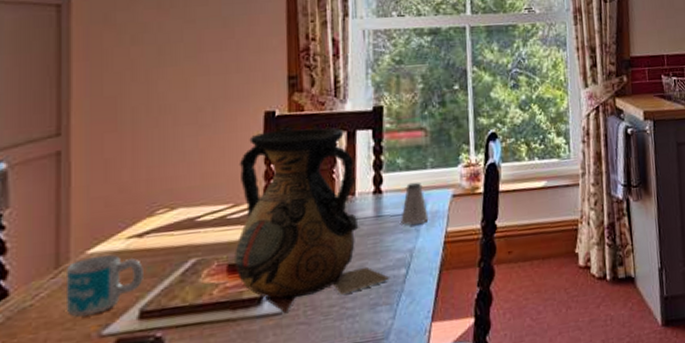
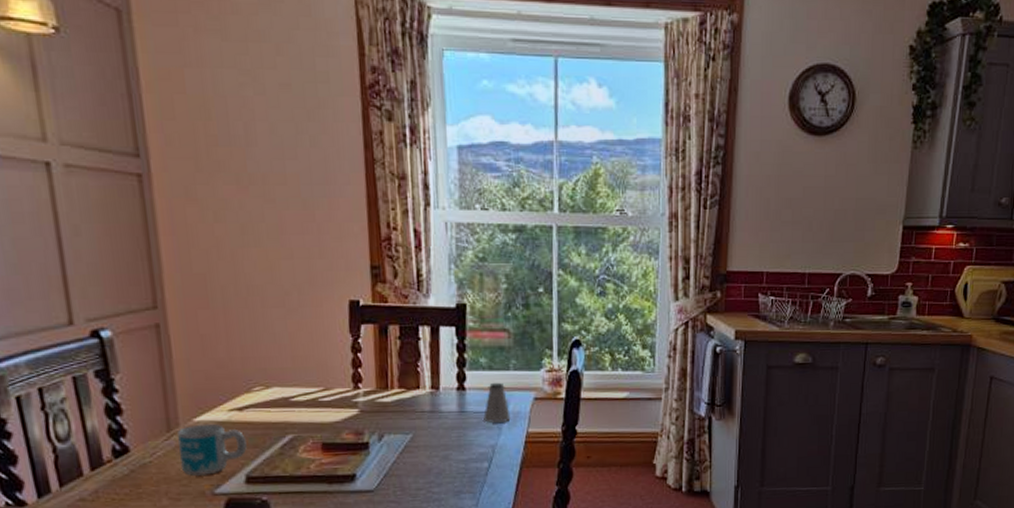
vase: present [235,127,390,312] -> none [327,319,473,490]

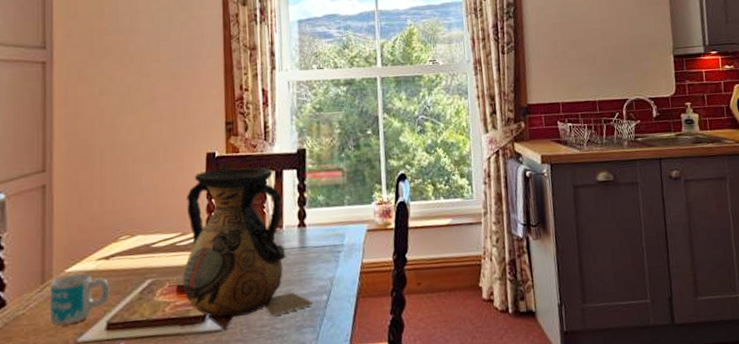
vase: none [327,319,473,490] -> present [183,167,314,330]
saltshaker: present [483,382,511,423] -> none [322,217,347,256]

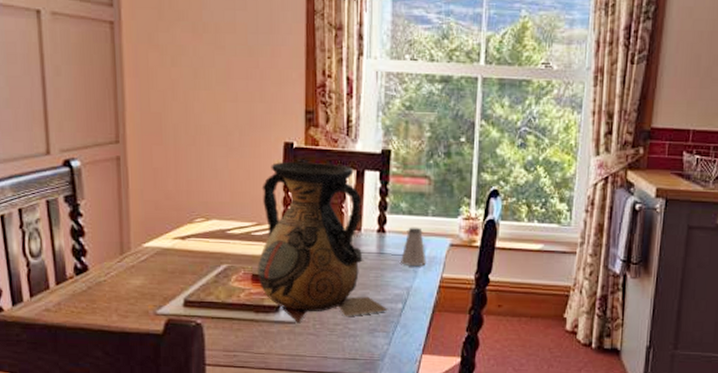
mug: present [50,273,110,326] -> none [129,249,186,296]
saltshaker: none [322,217,347,256] -> present [401,227,426,266]

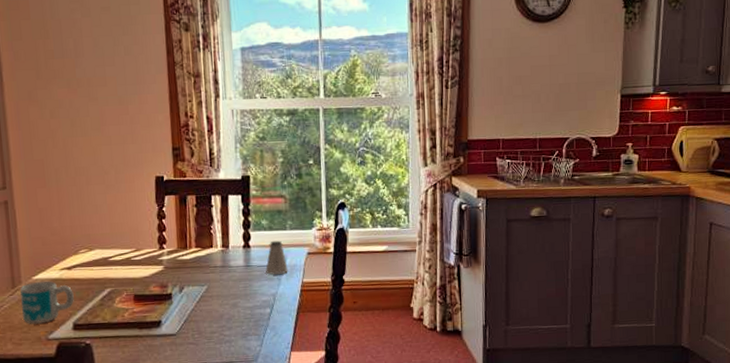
mug: none [129,249,186,296] -> present [20,281,74,324]
vase: present [258,161,388,322] -> none [138,191,258,334]

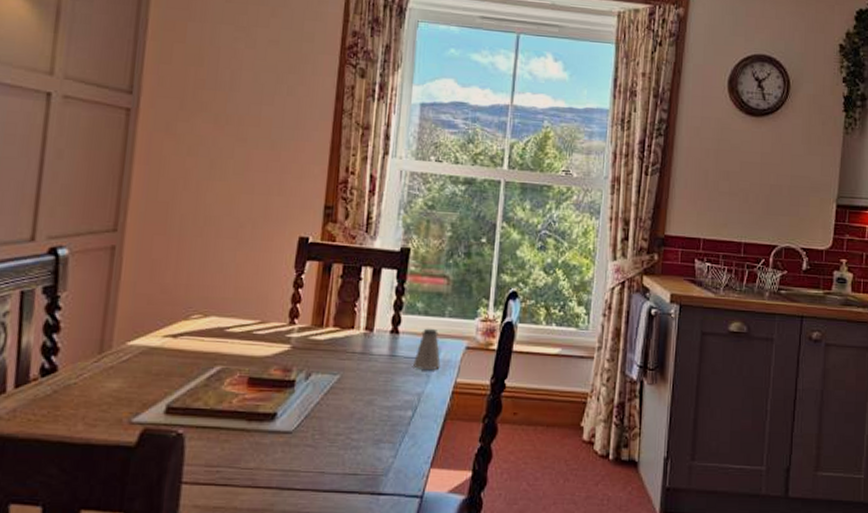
mug: present [20,281,74,324] -> none [104,348,174,402]

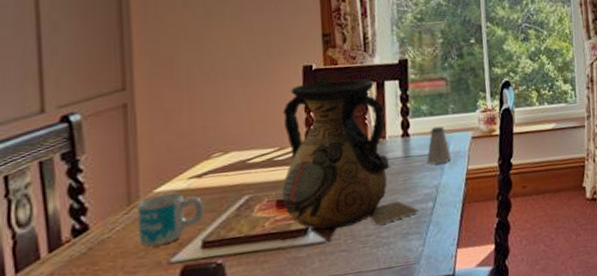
mug: none [104,348,174,402] -> present [138,193,204,247]
vase: none [255,256,397,432] -> present [282,79,419,241]

